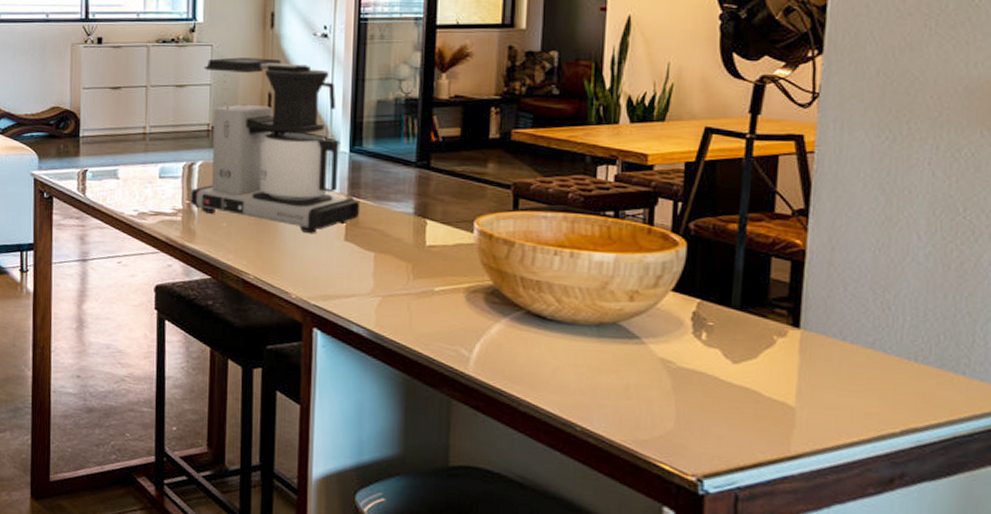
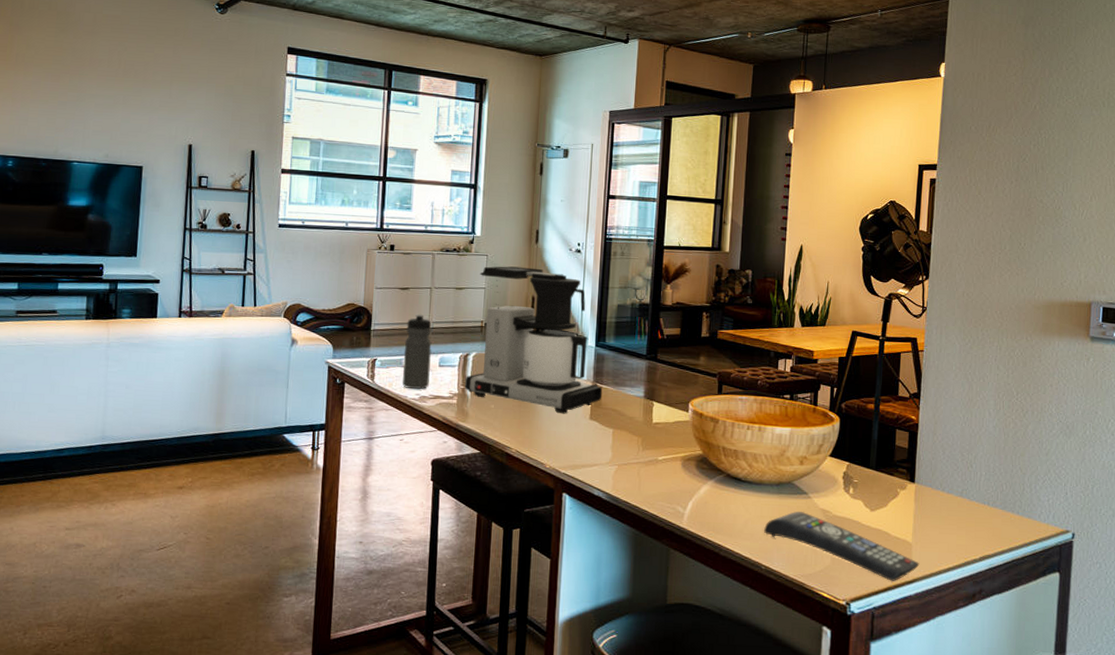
water bottle: none [117,116,150,204] -> present [403,313,432,389]
remote control: none [579,360,807,457] -> present [764,512,920,582]

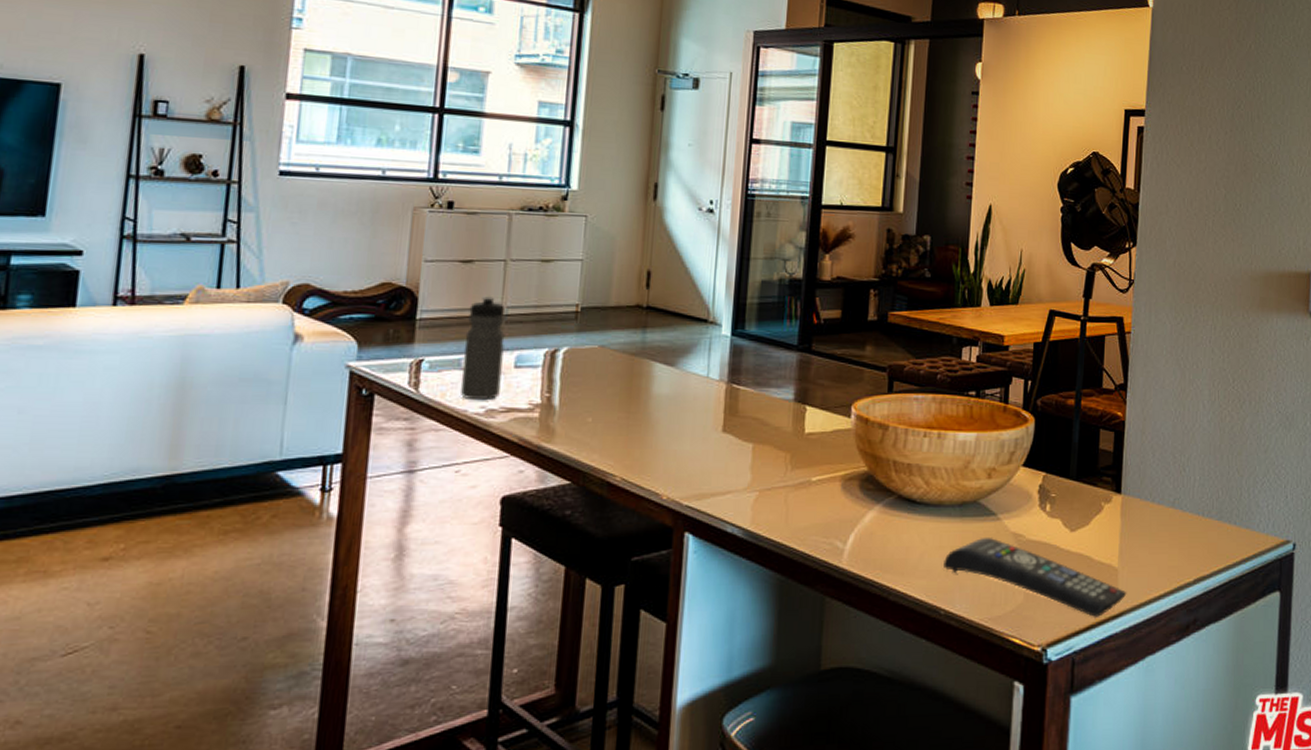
coffee maker: present [464,266,603,414] -> none [550,230,740,426]

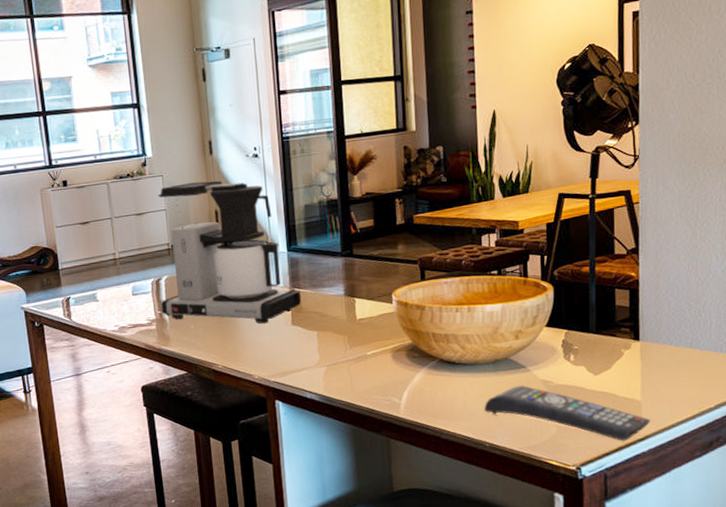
water bottle: present [461,295,506,399] -> none [93,245,126,321]
coffee maker: none [550,230,740,426] -> present [157,181,302,324]

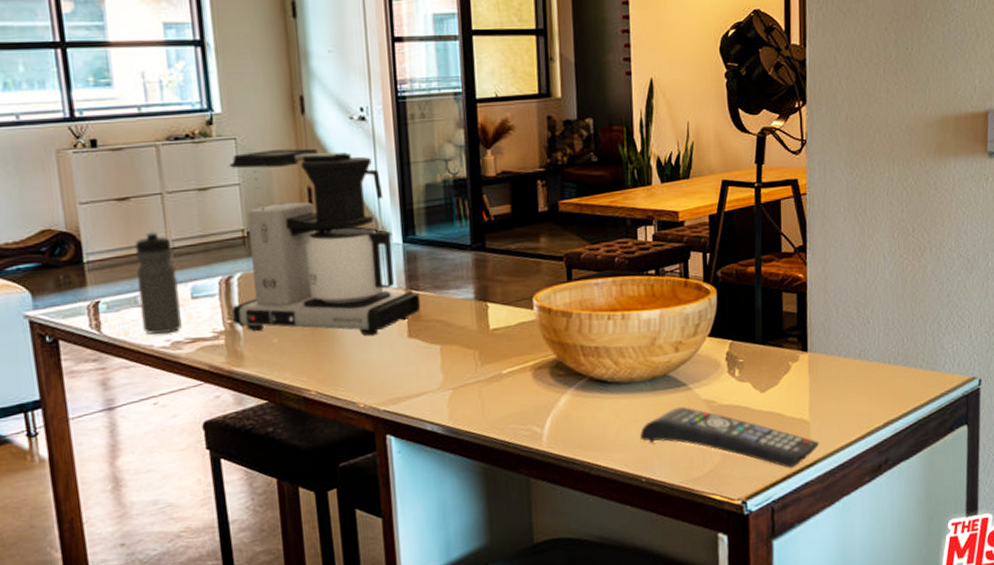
water bottle: none [93,245,126,321] -> present [135,230,182,335]

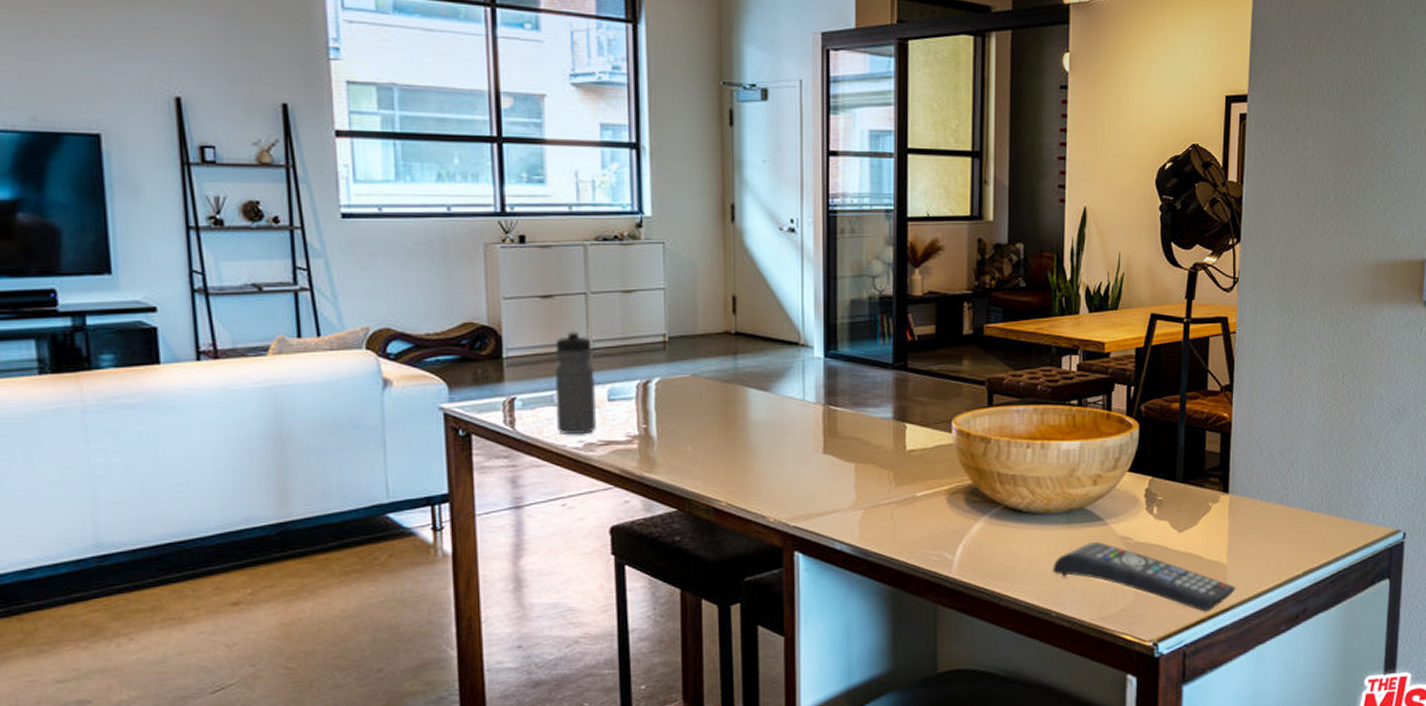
coffee maker: present [228,148,421,336] -> none [647,256,838,450]

